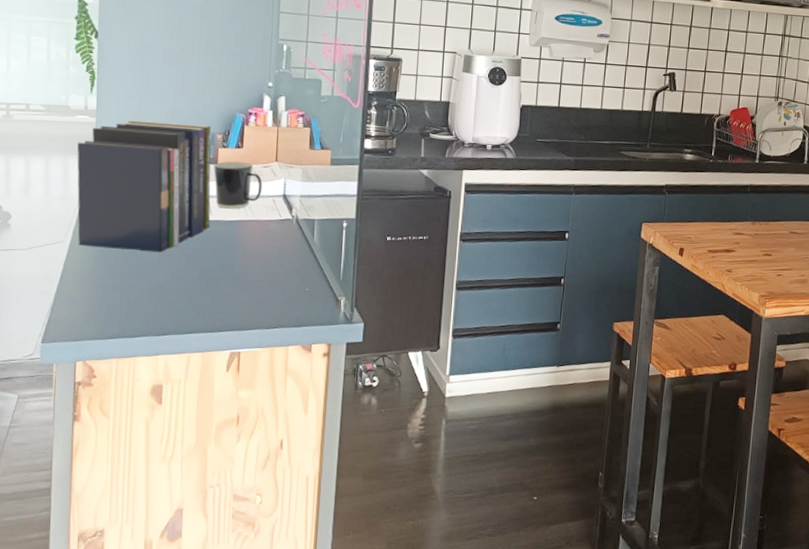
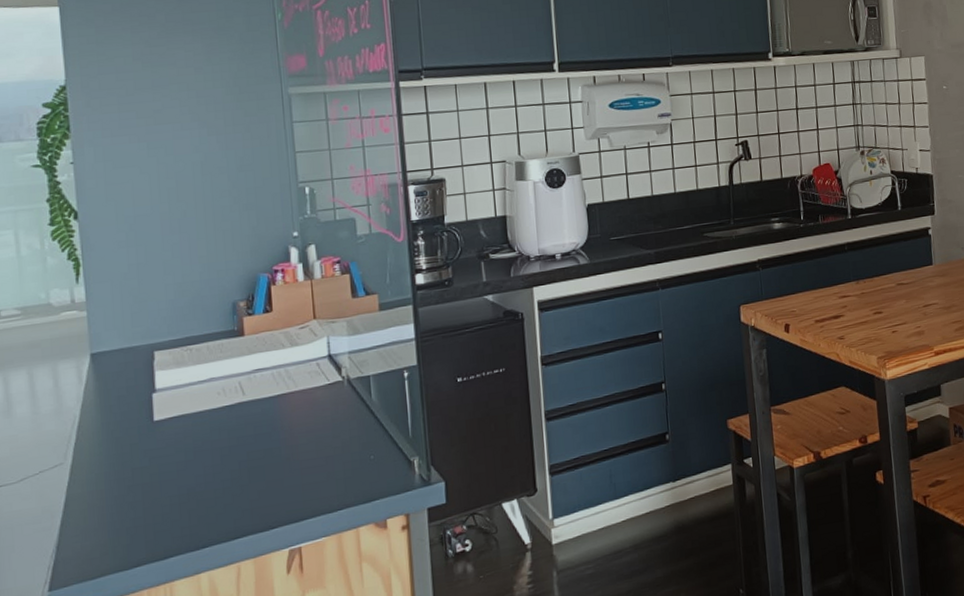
books: present [77,120,211,252] -> none [67,294,245,465]
mug: present [213,161,263,209] -> none [240,327,302,385]

